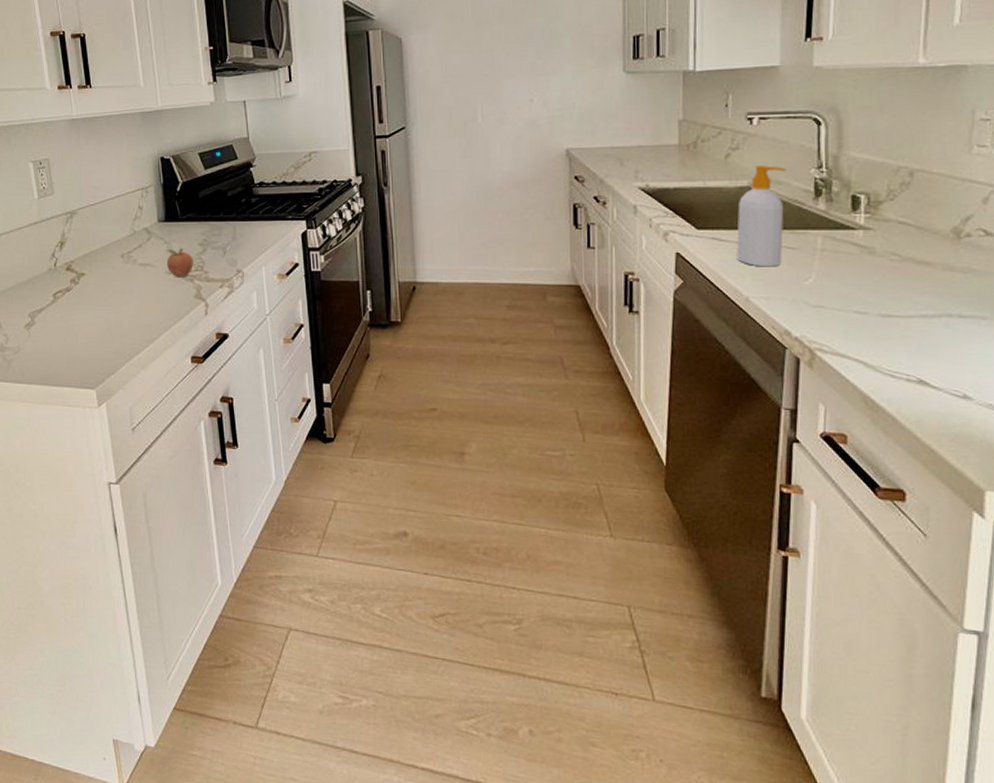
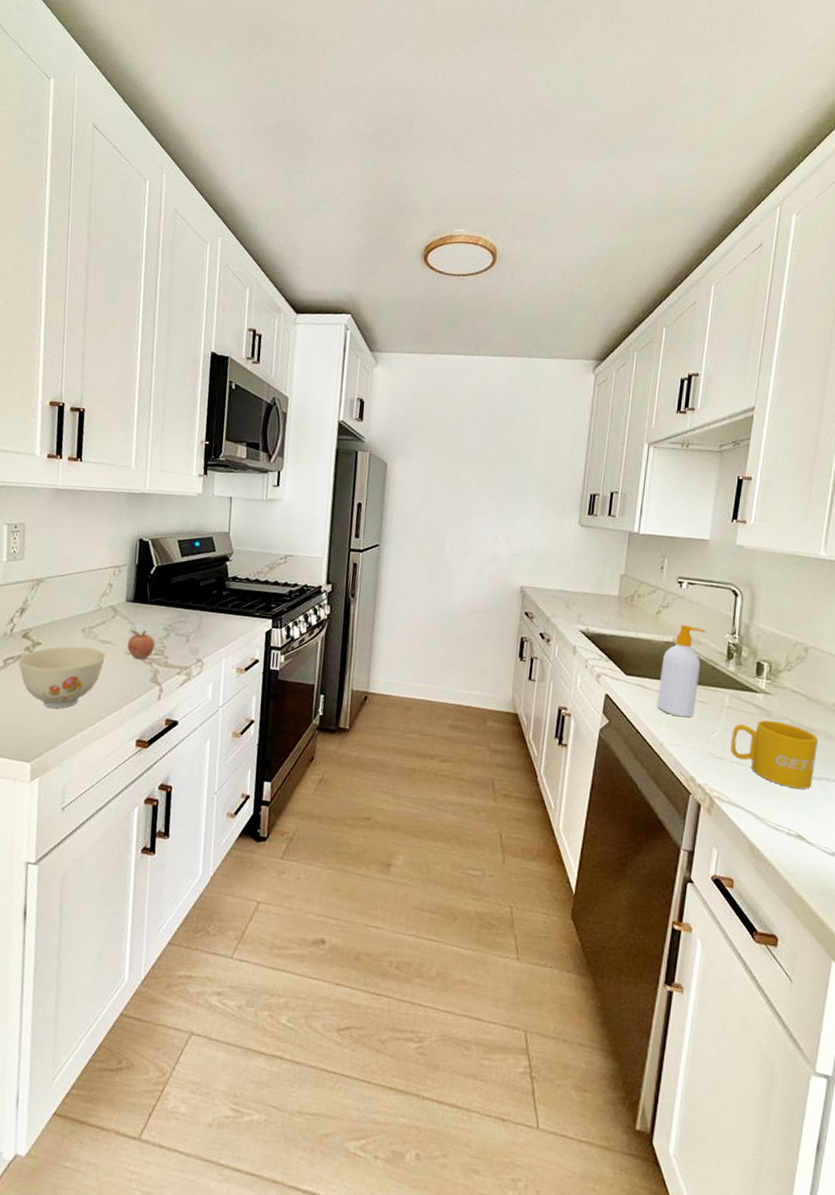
bowl: none [67,272,148,336] -> present [18,646,106,709]
mug: none [829,258,935,329] -> present [730,720,818,789]

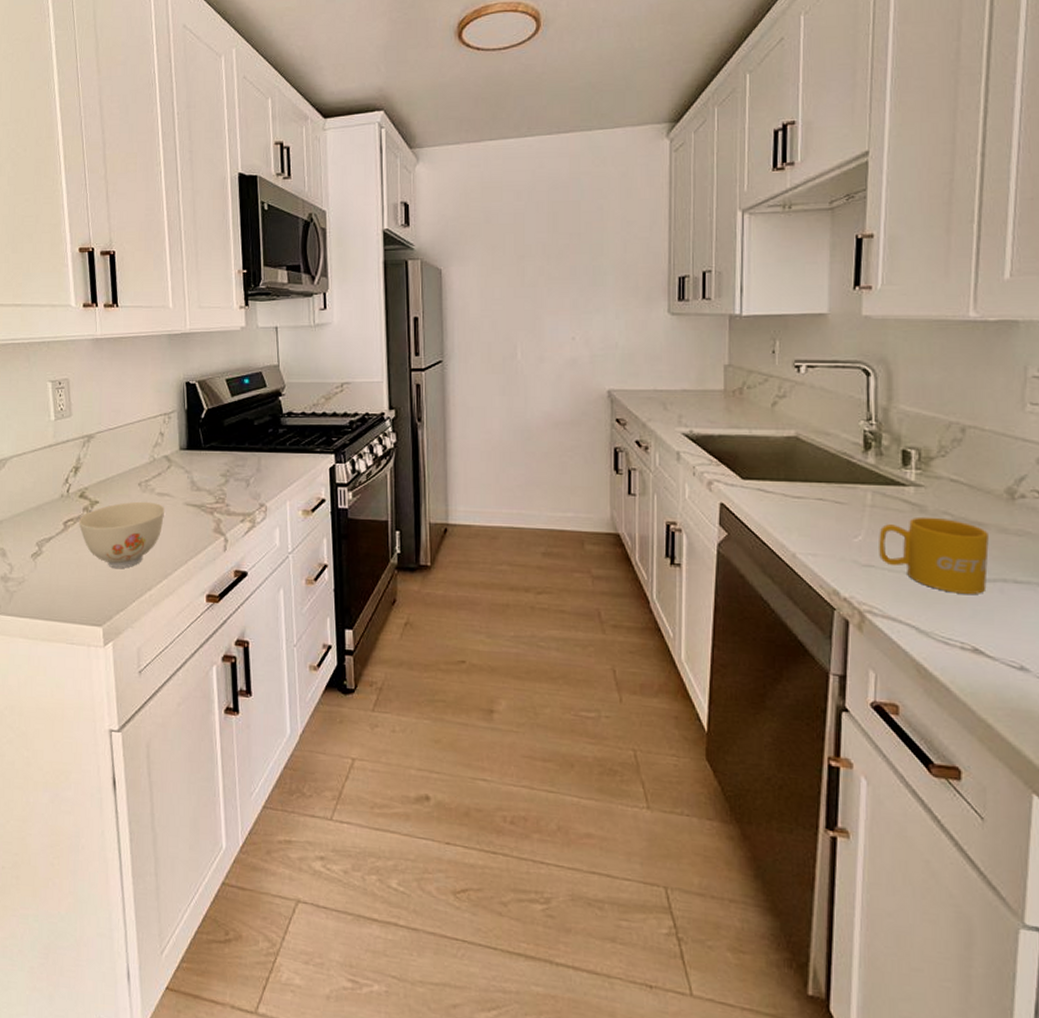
fruit: present [127,629,155,660] -> none [185,478,214,510]
soap bottle: present [657,624,706,718] -> none [783,415,835,522]

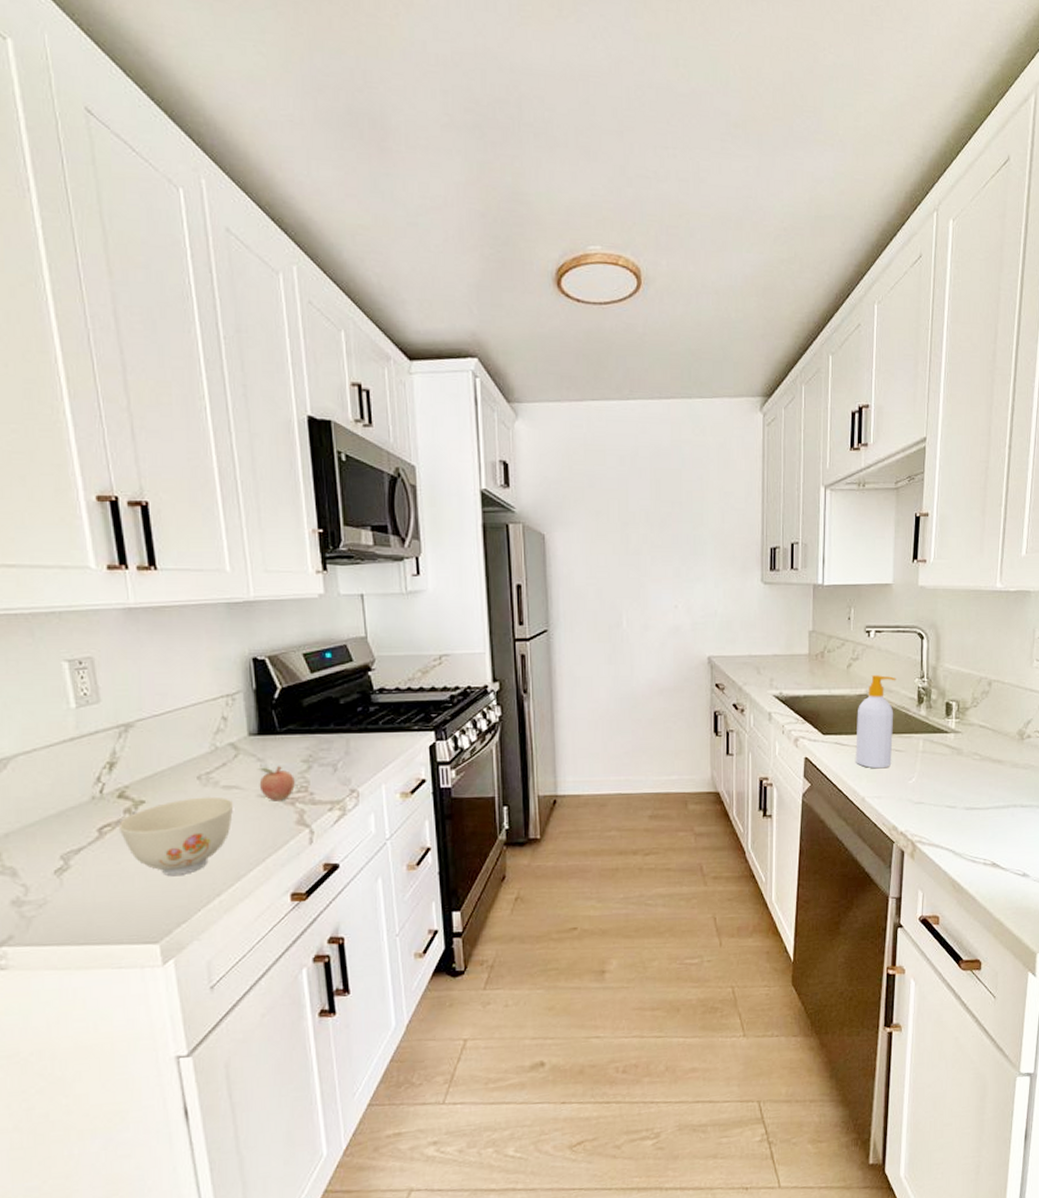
fruit: none [185,478,214,510] -> present [257,766,295,801]
soap bottle: none [783,415,835,522] -> present [856,675,896,769]
mug: present [879,516,989,594] -> none [927,758,1005,820]

